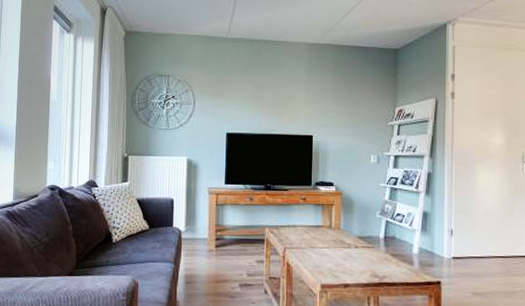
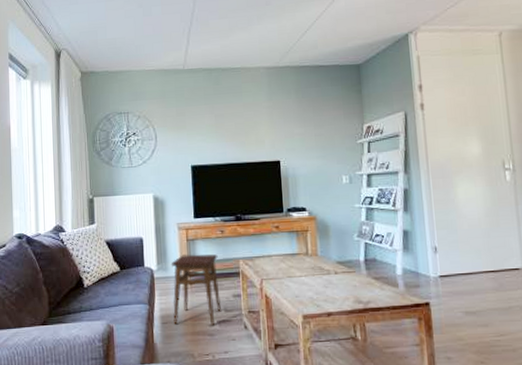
stool: none [197,218,245,289] -> present [171,254,221,326]

